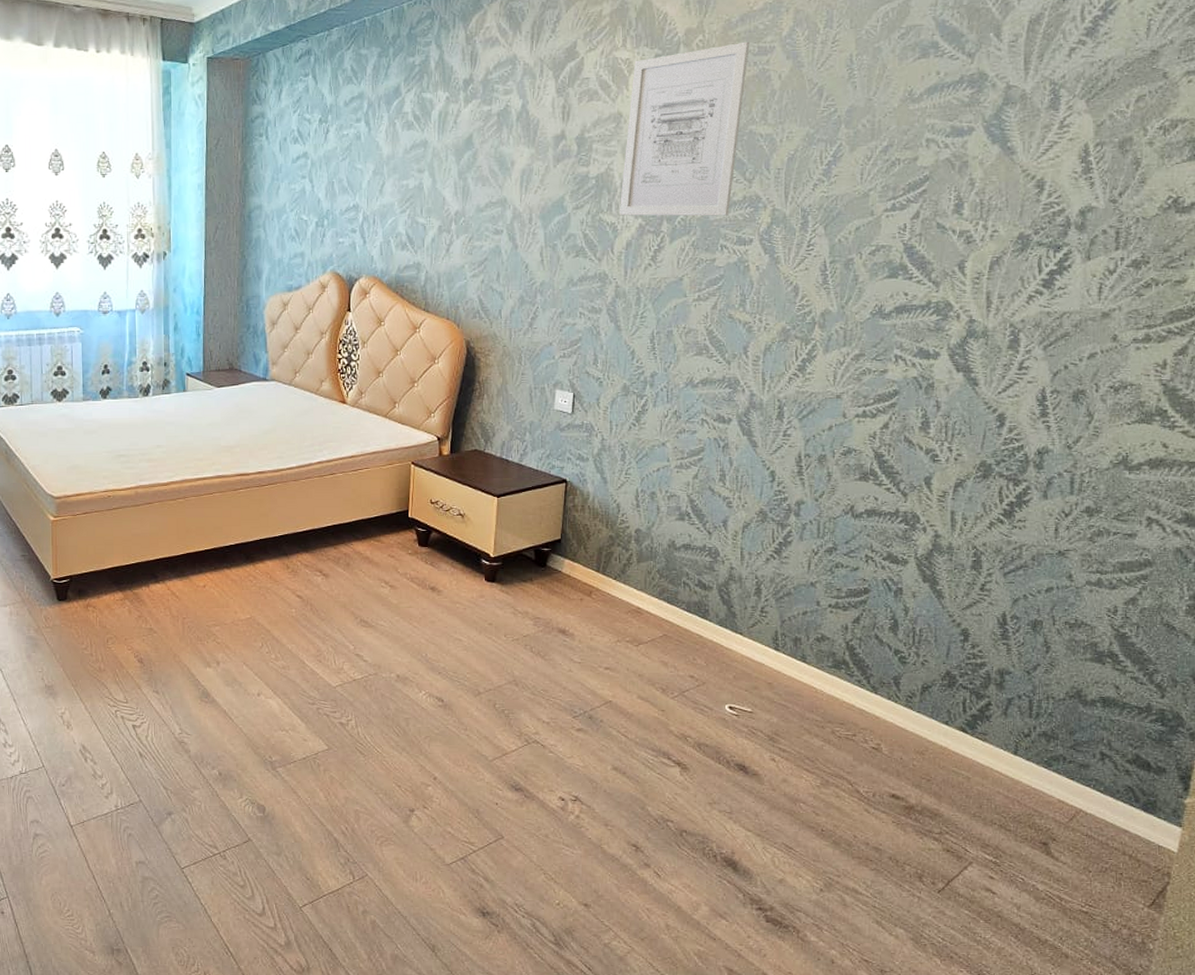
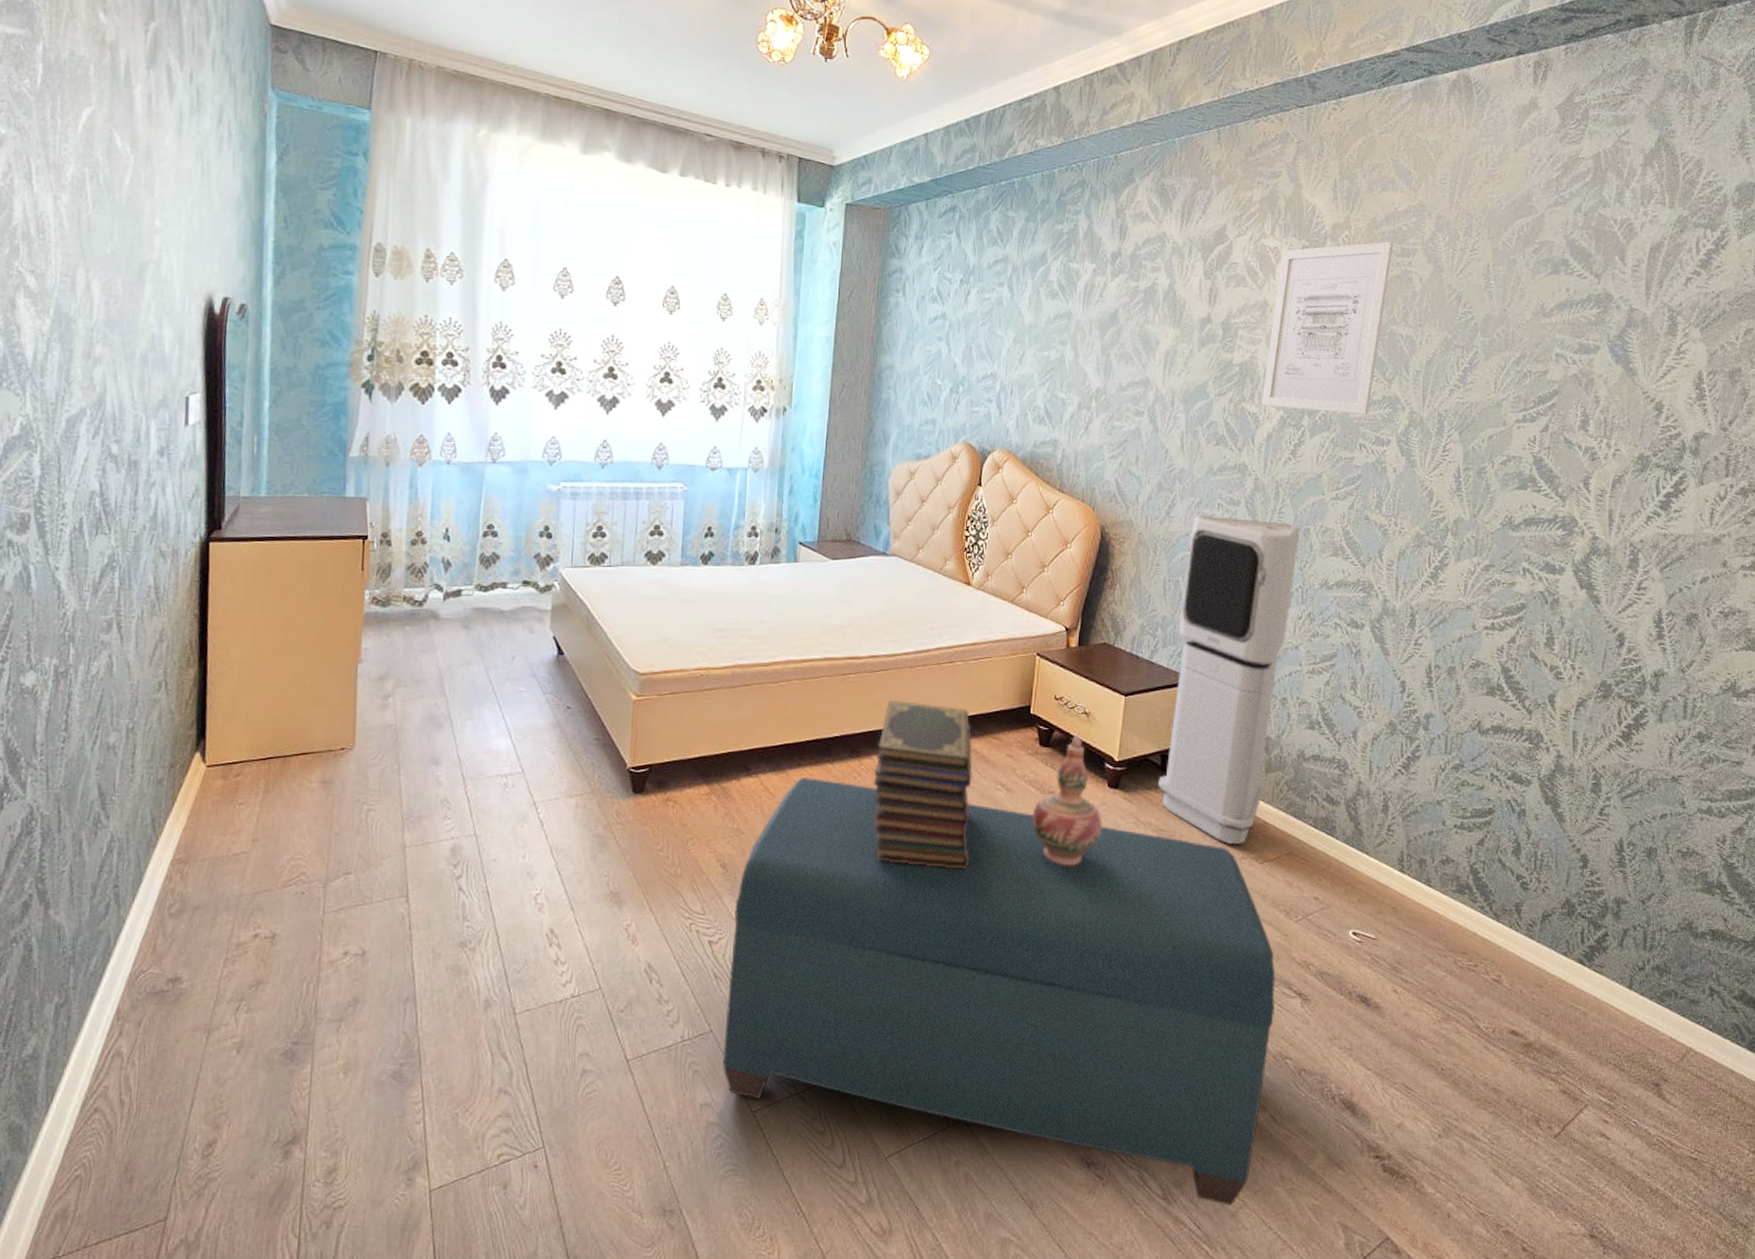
bench: none [152,582,654,951] -> present [723,777,1276,1206]
book stack: none [267,511,359,658] -> present [873,701,972,869]
decorative vase: none [415,535,482,653] -> present [1032,735,1102,866]
air purifier: none [532,324,663,630] -> present [1157,515,1300,845]

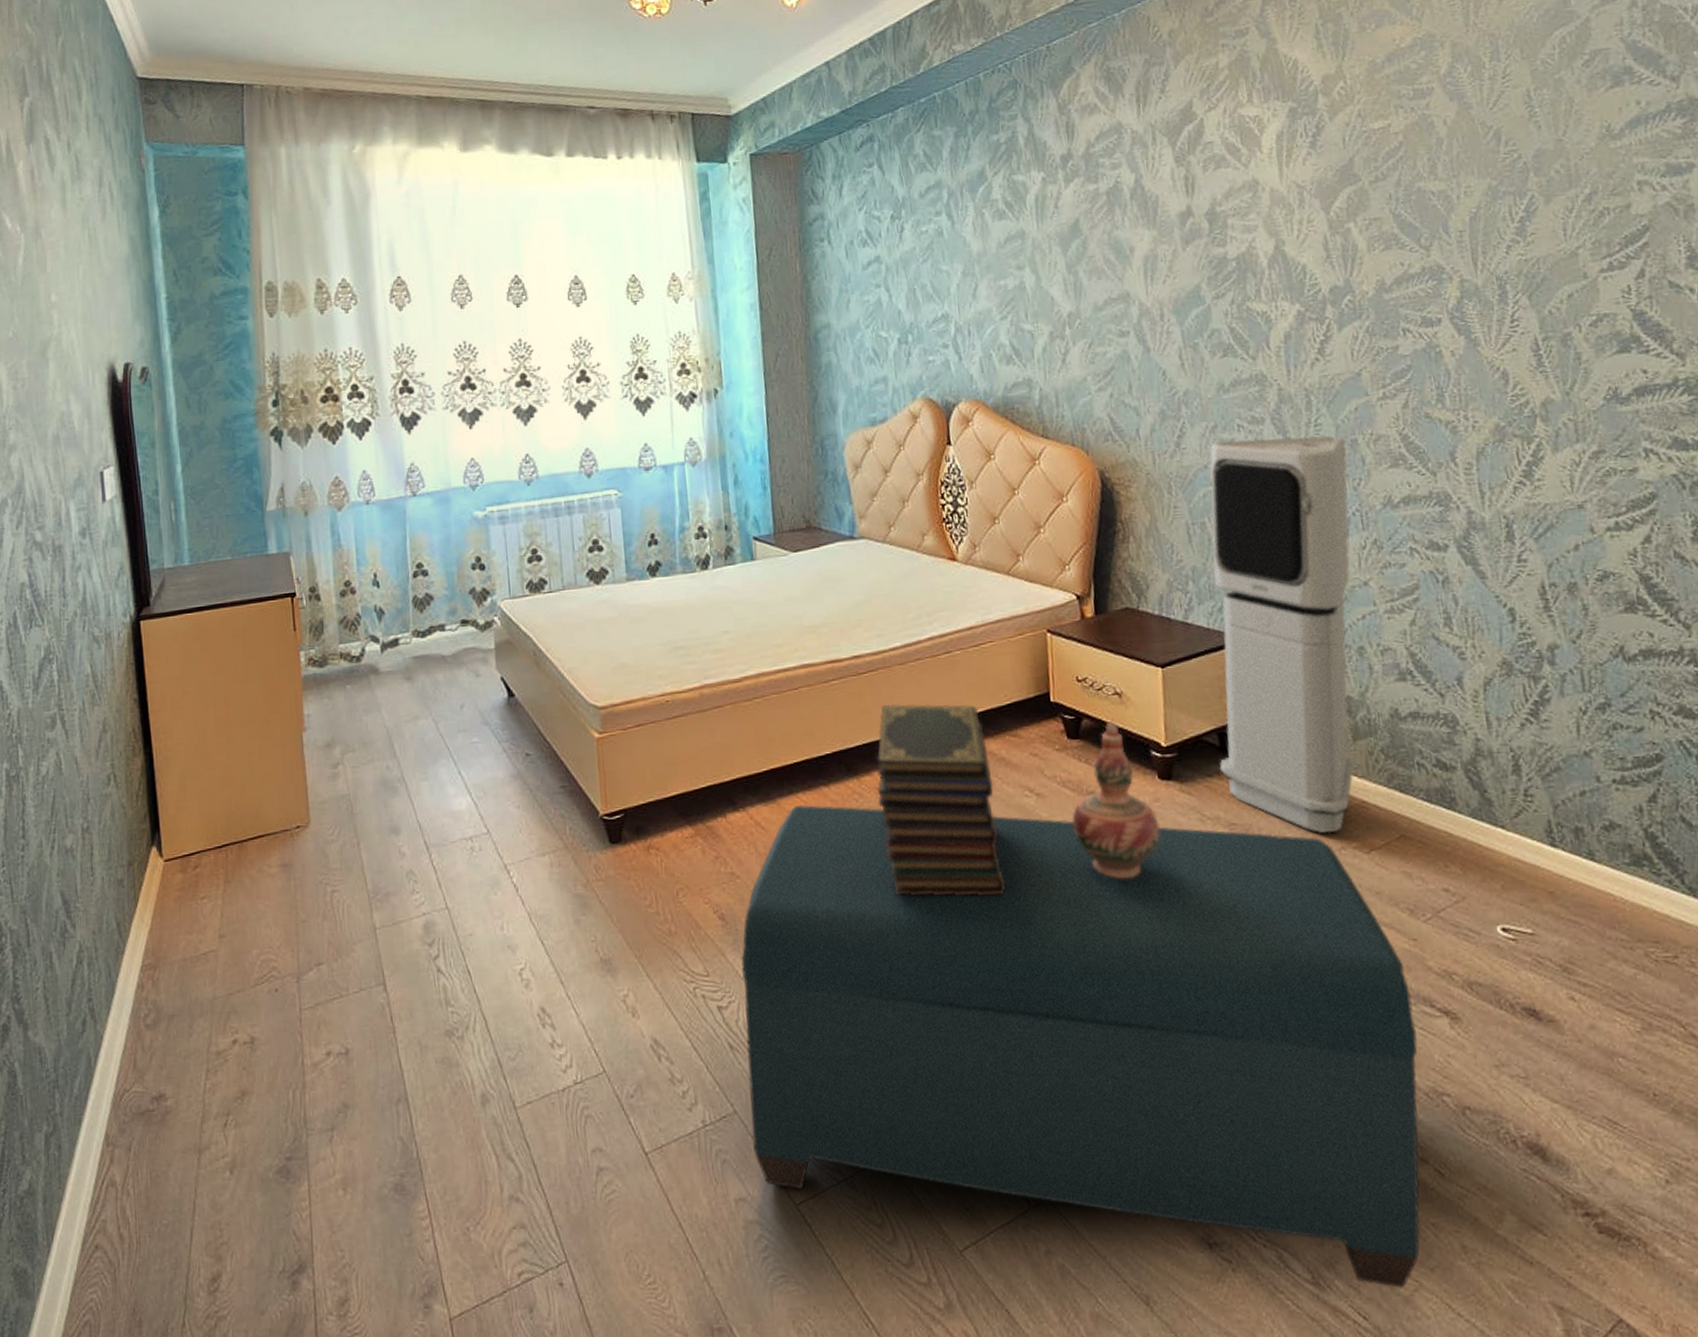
wall art: present [1261,241,1394,415] -> none [1265,84,1407,303]

